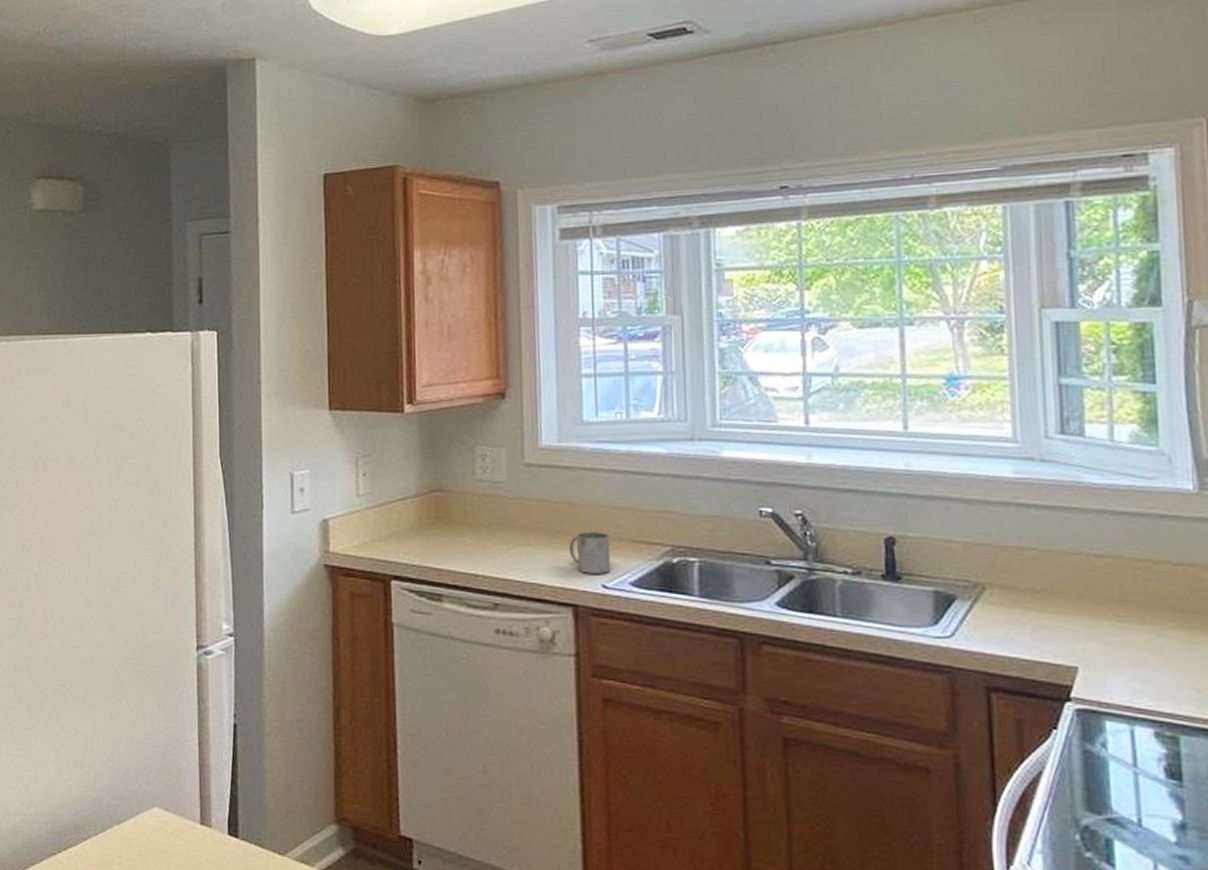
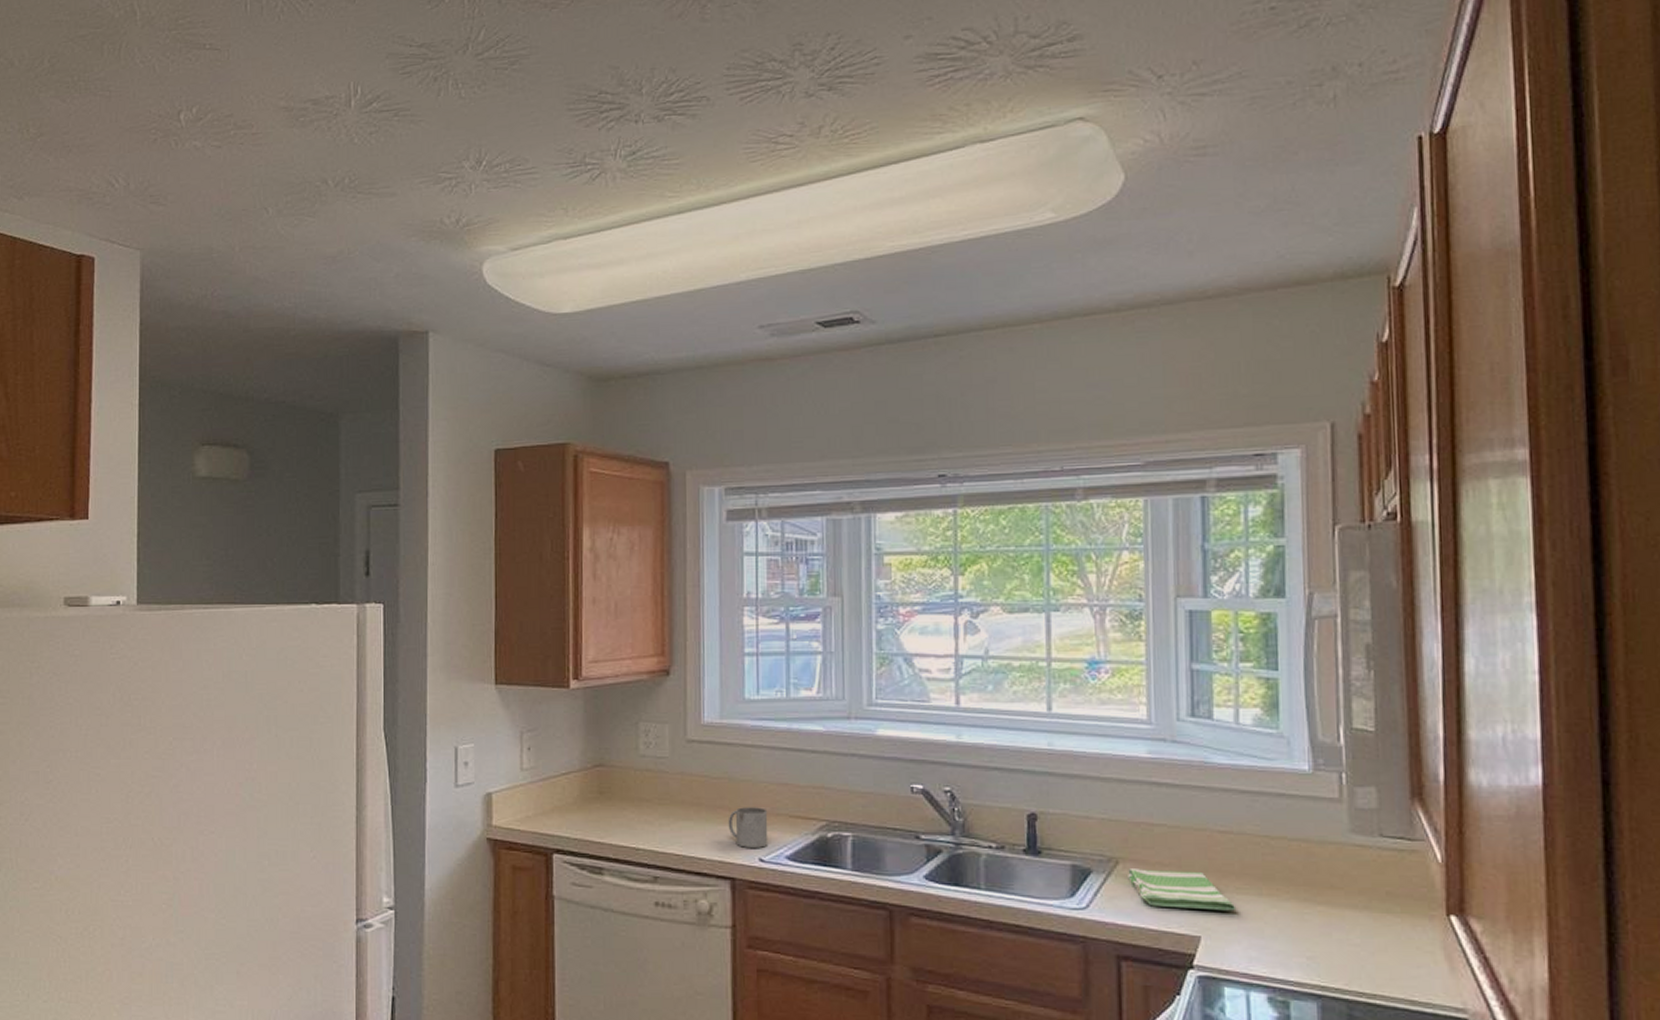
dish towel: none [995,595,1115,640] -> present [1128,869,1235,911]

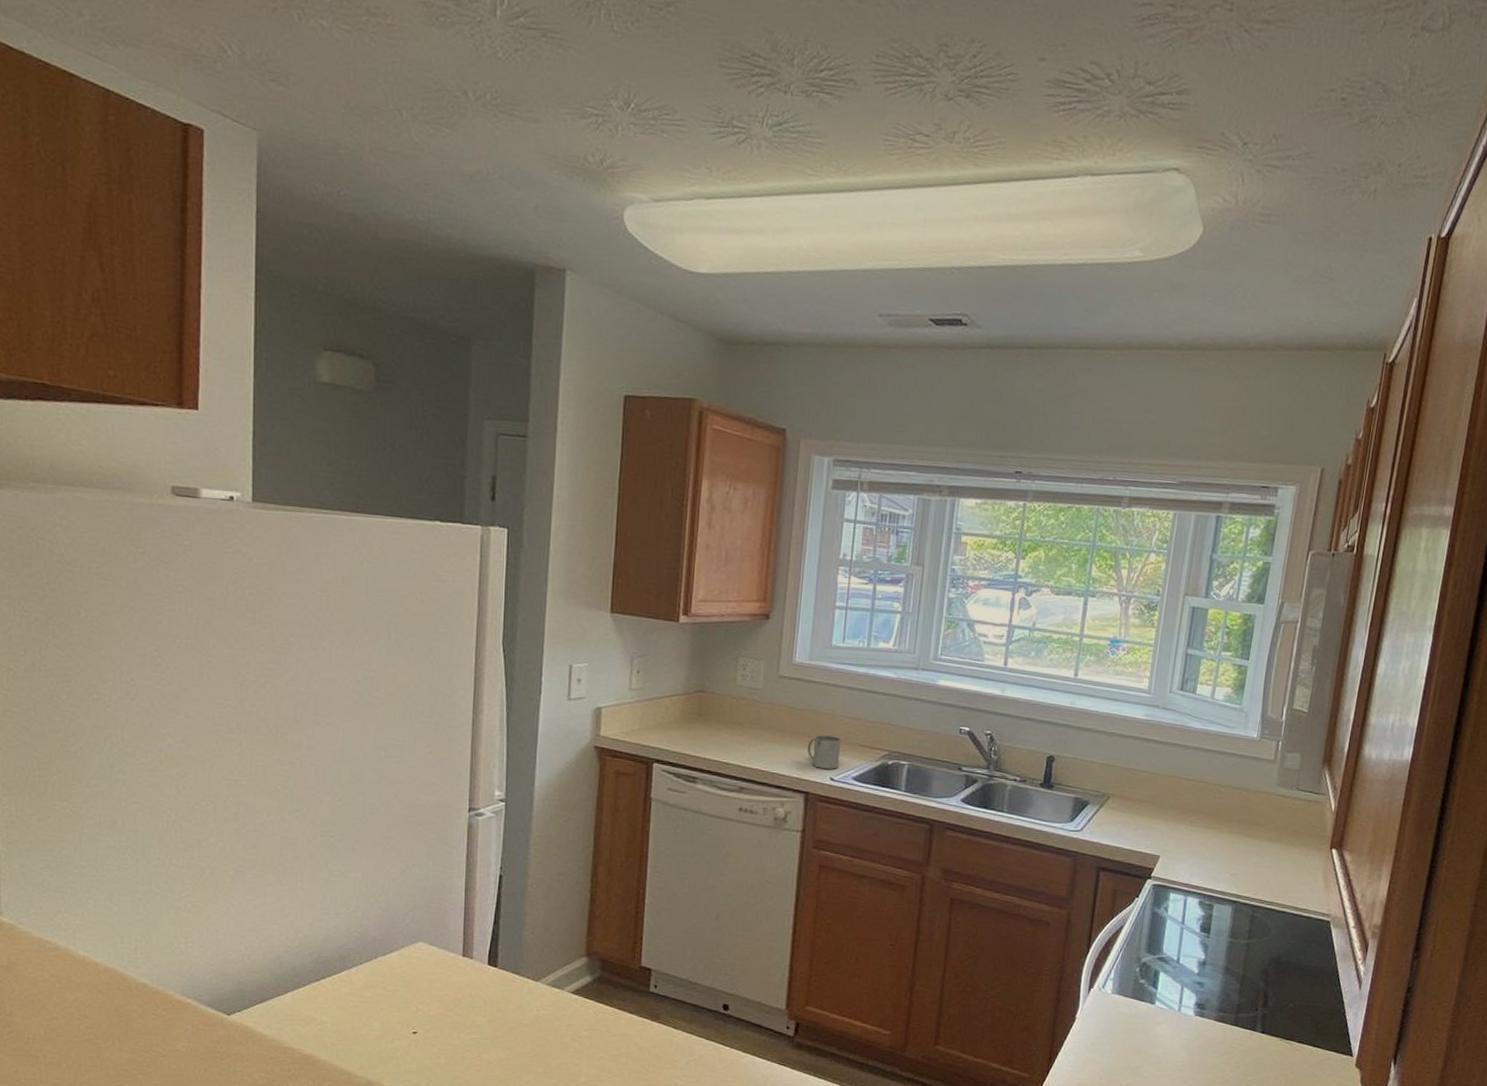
dish towel: present [1128,869,1235,911] -> none [1115,803,1188,838]

